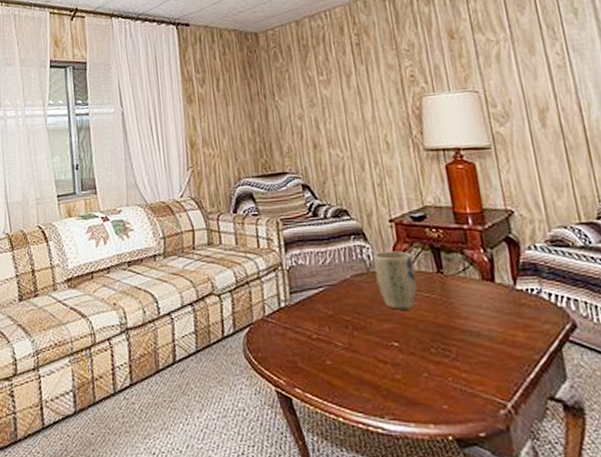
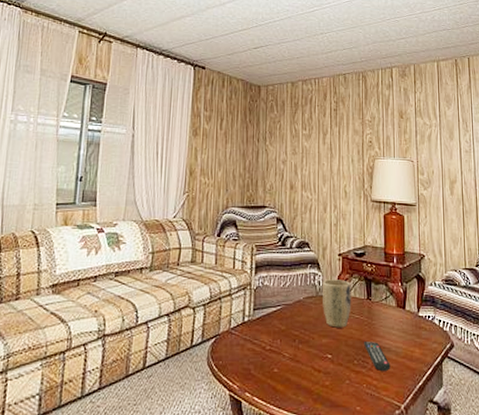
remote control: none [441,325,484,360] -> present [364,342,391,371]

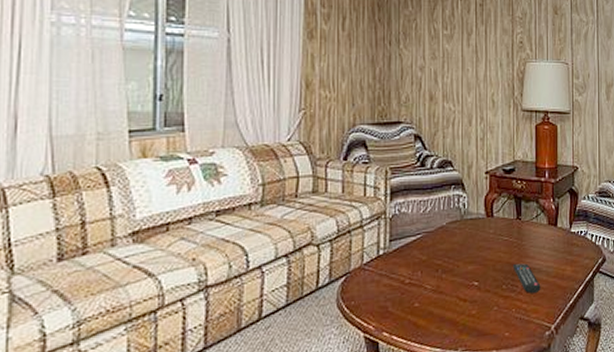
plant pot: present [323,279,351,328] -> none [468,200,500,253]

